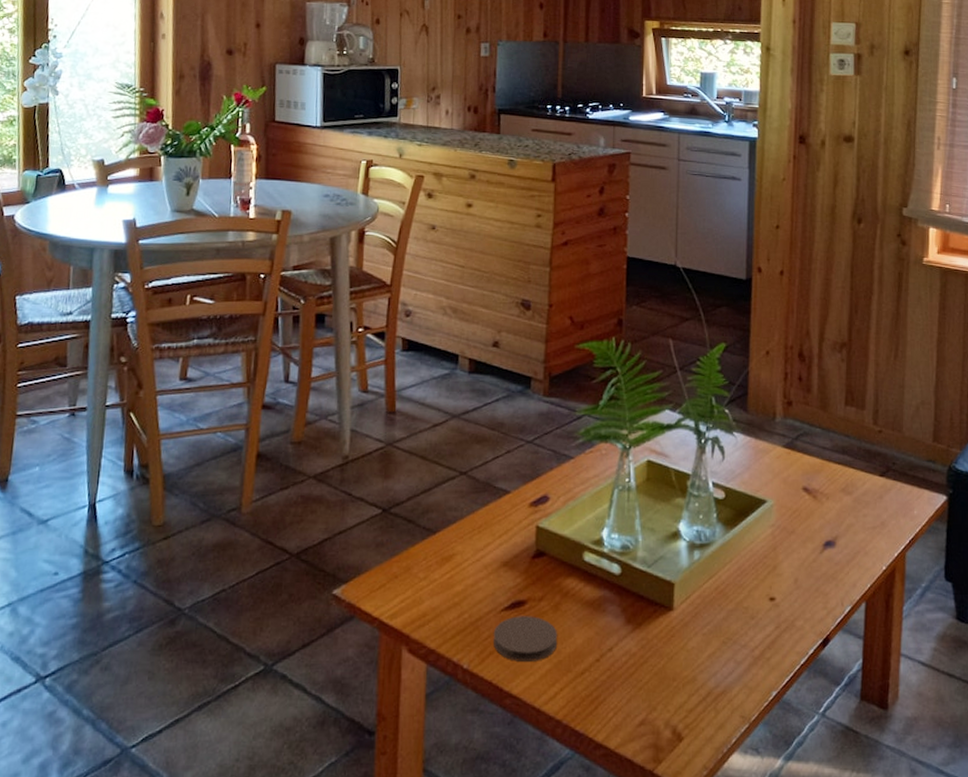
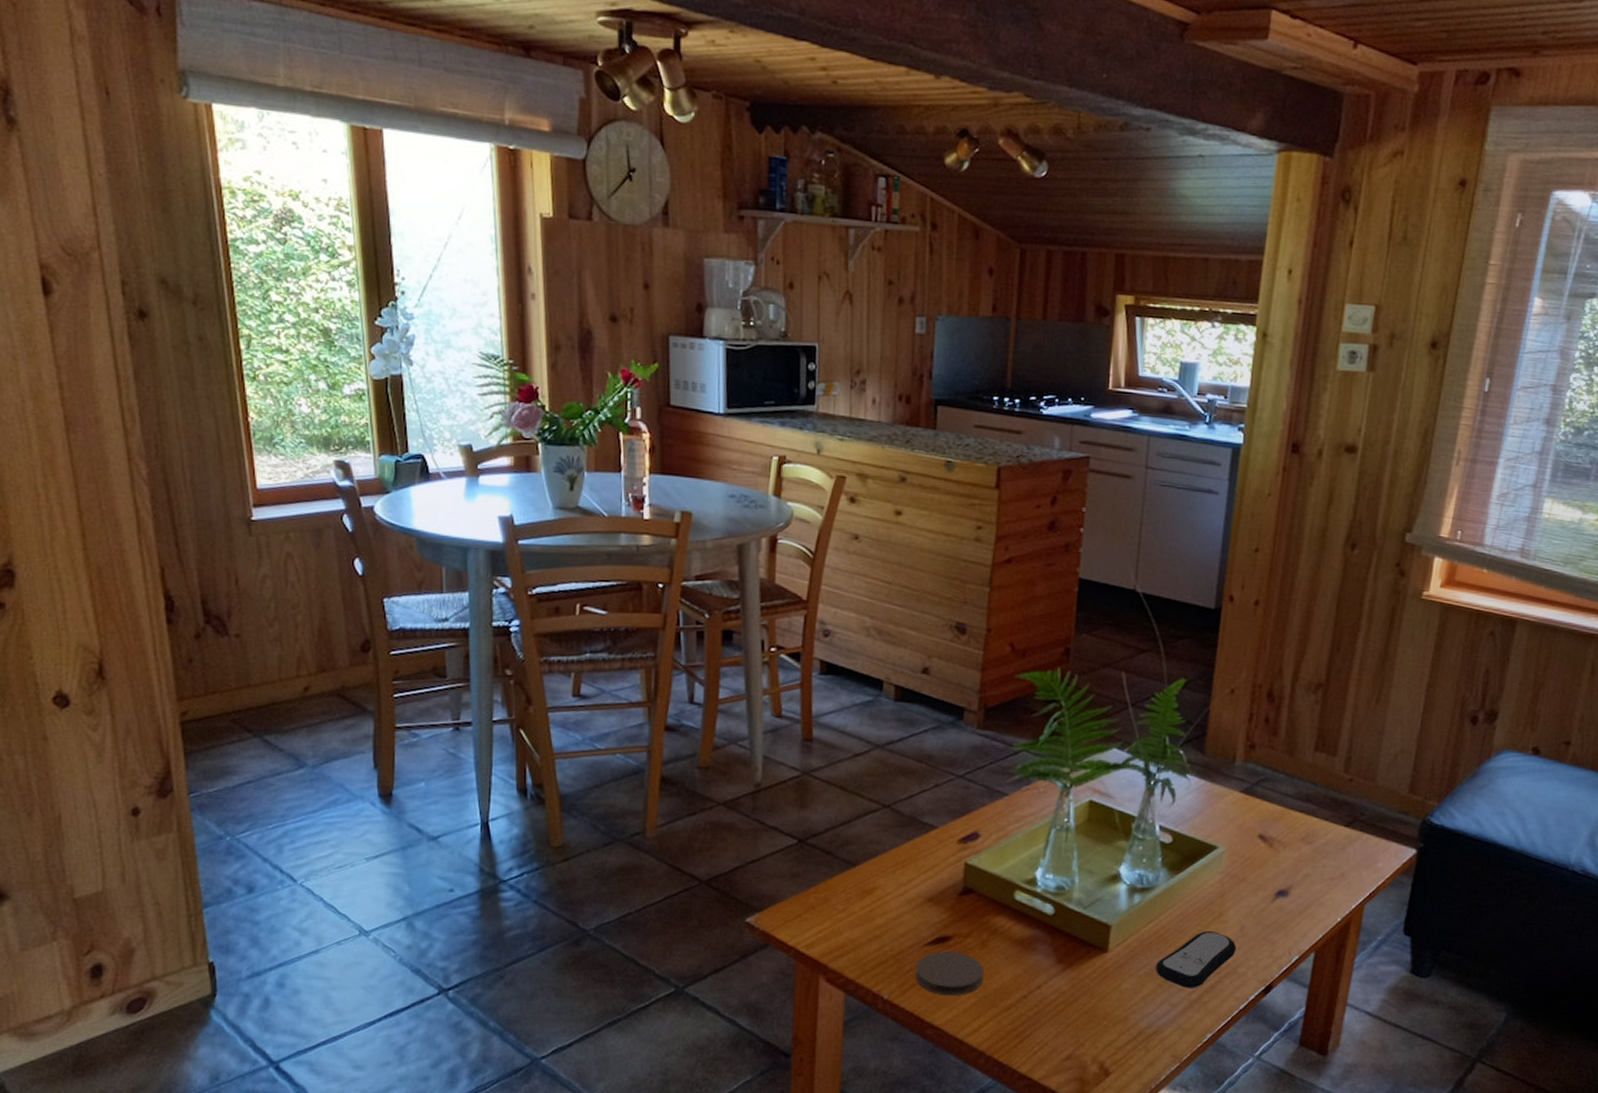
remote control: none [719,585,793,644] -> present [1156,931,1237,988]

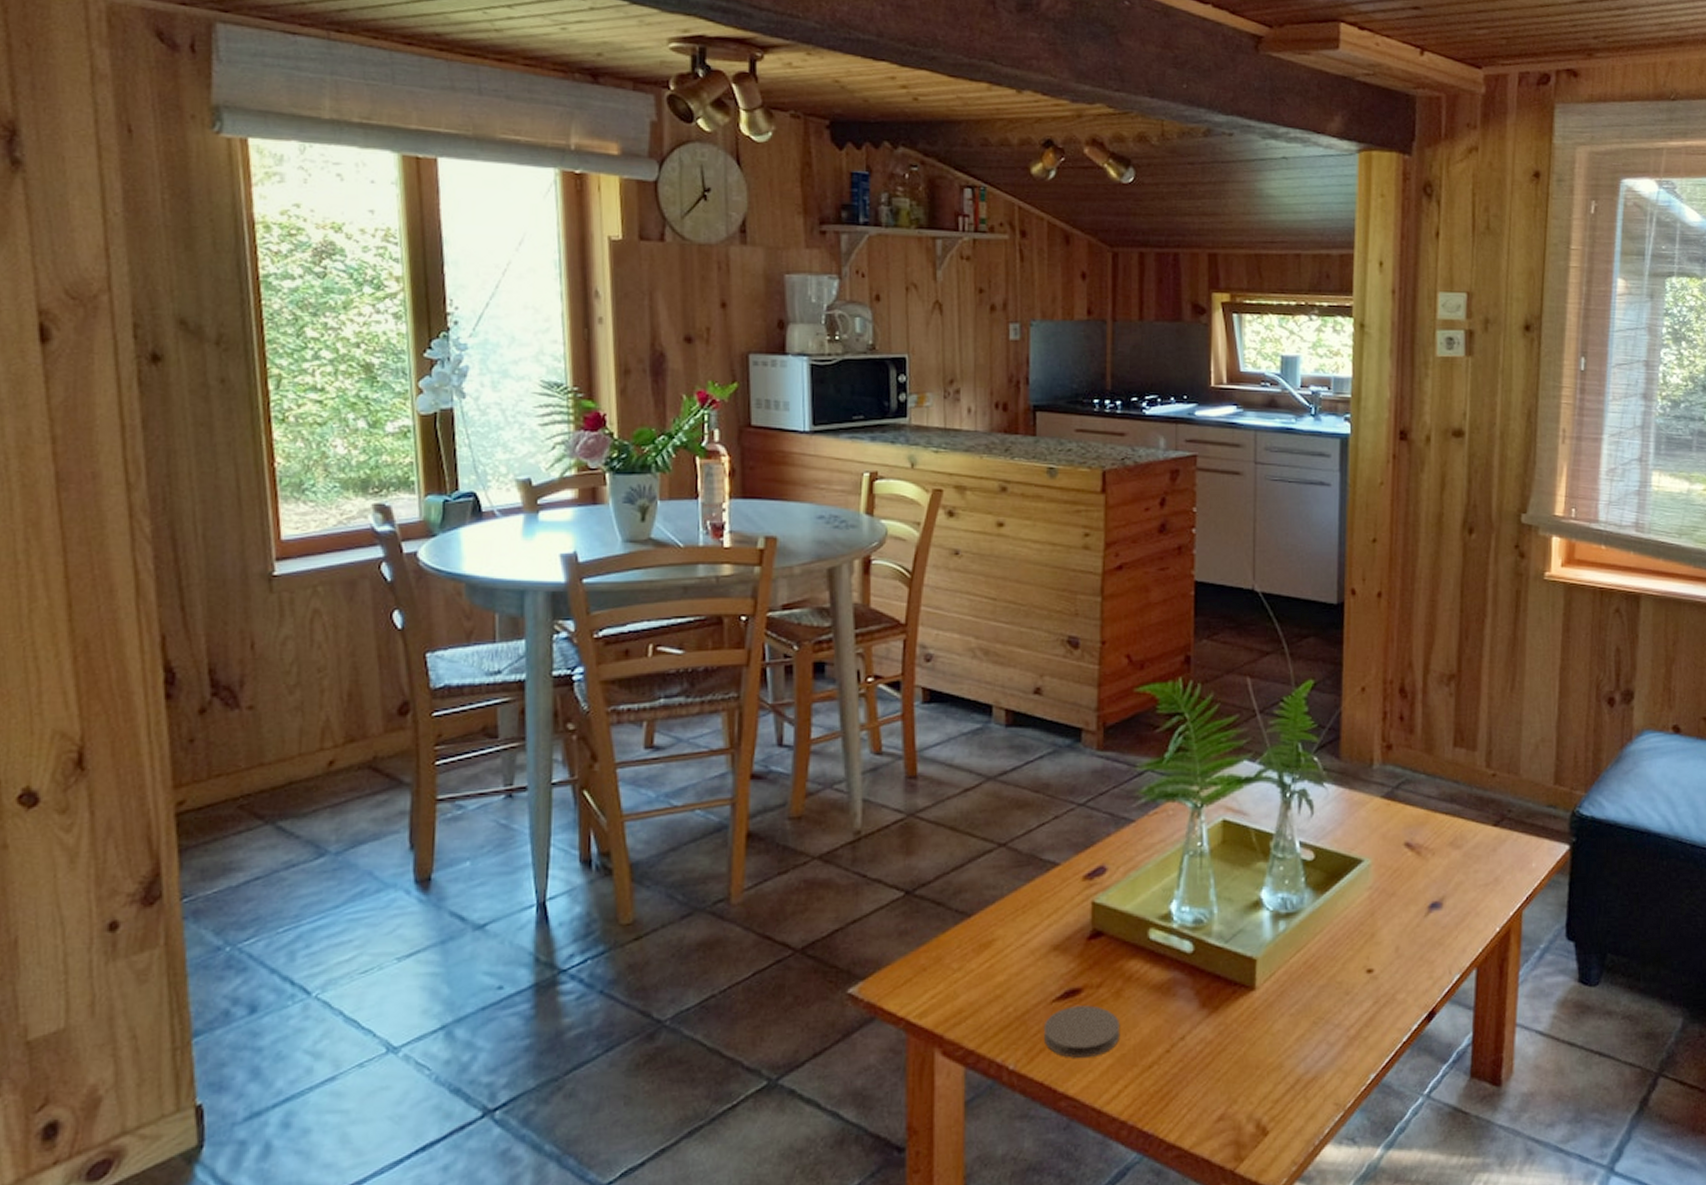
remote control: present [1156,931,1237,988] -> none [1309,955,1393,1023]

